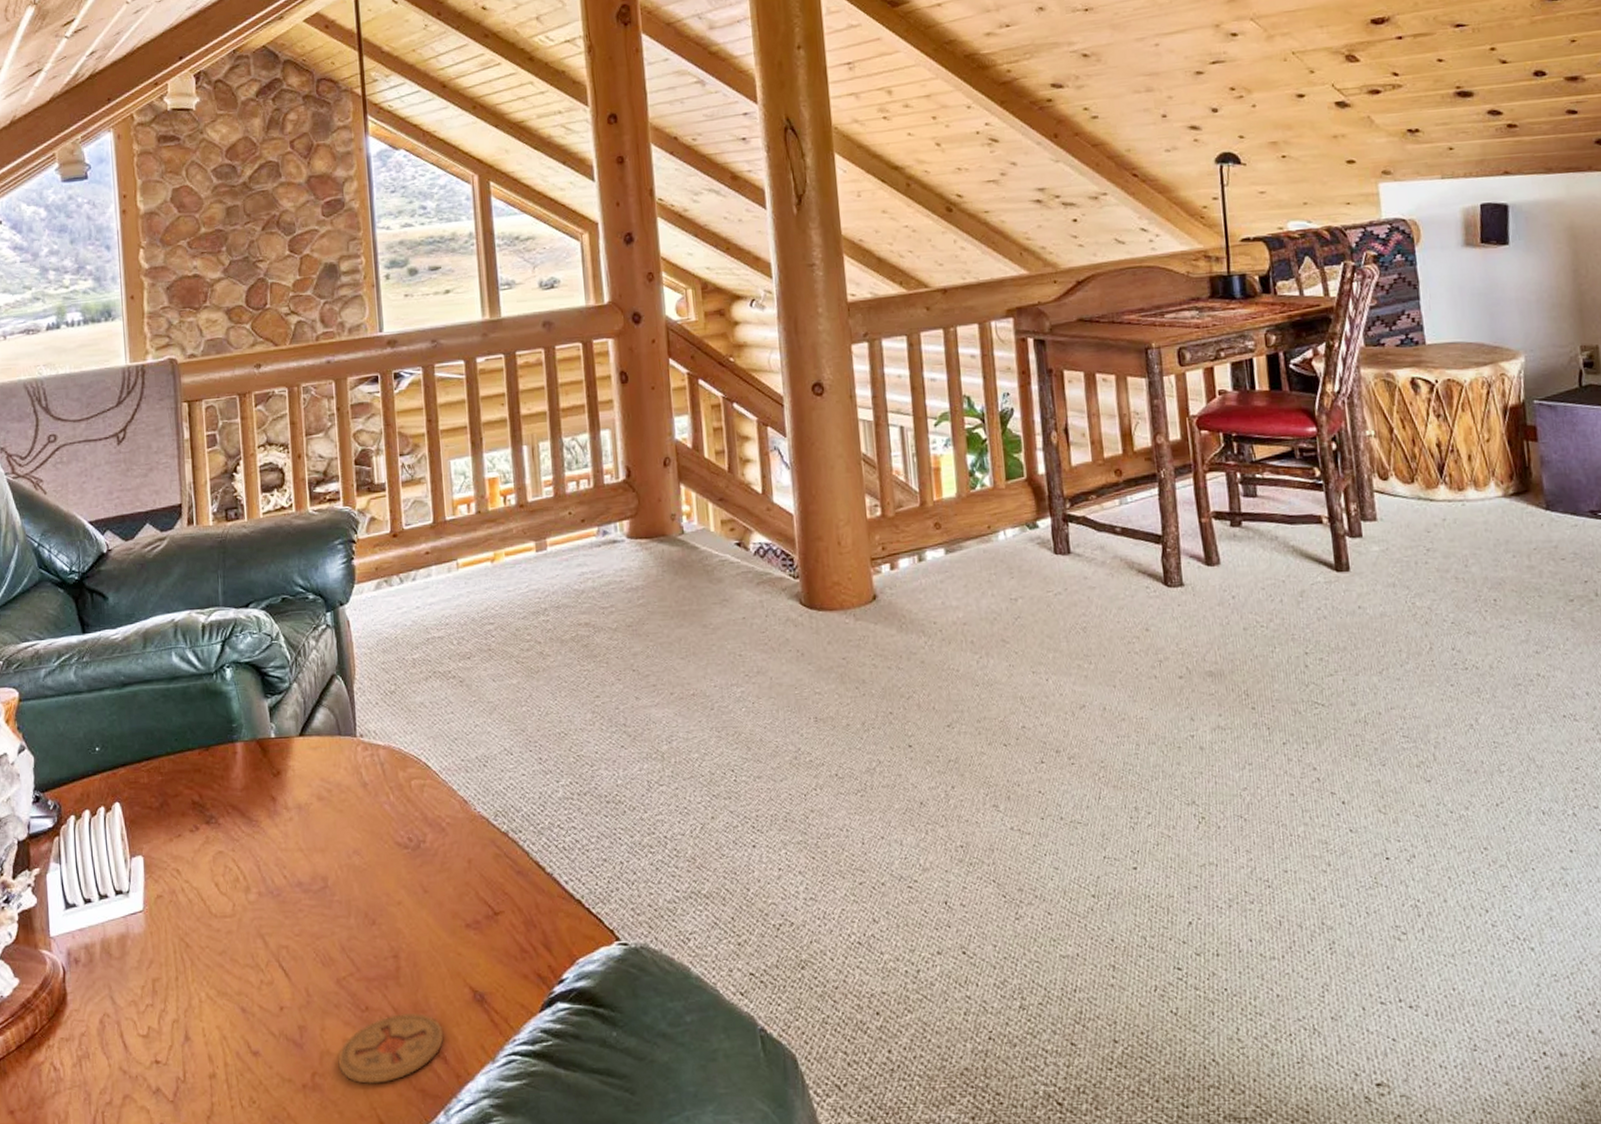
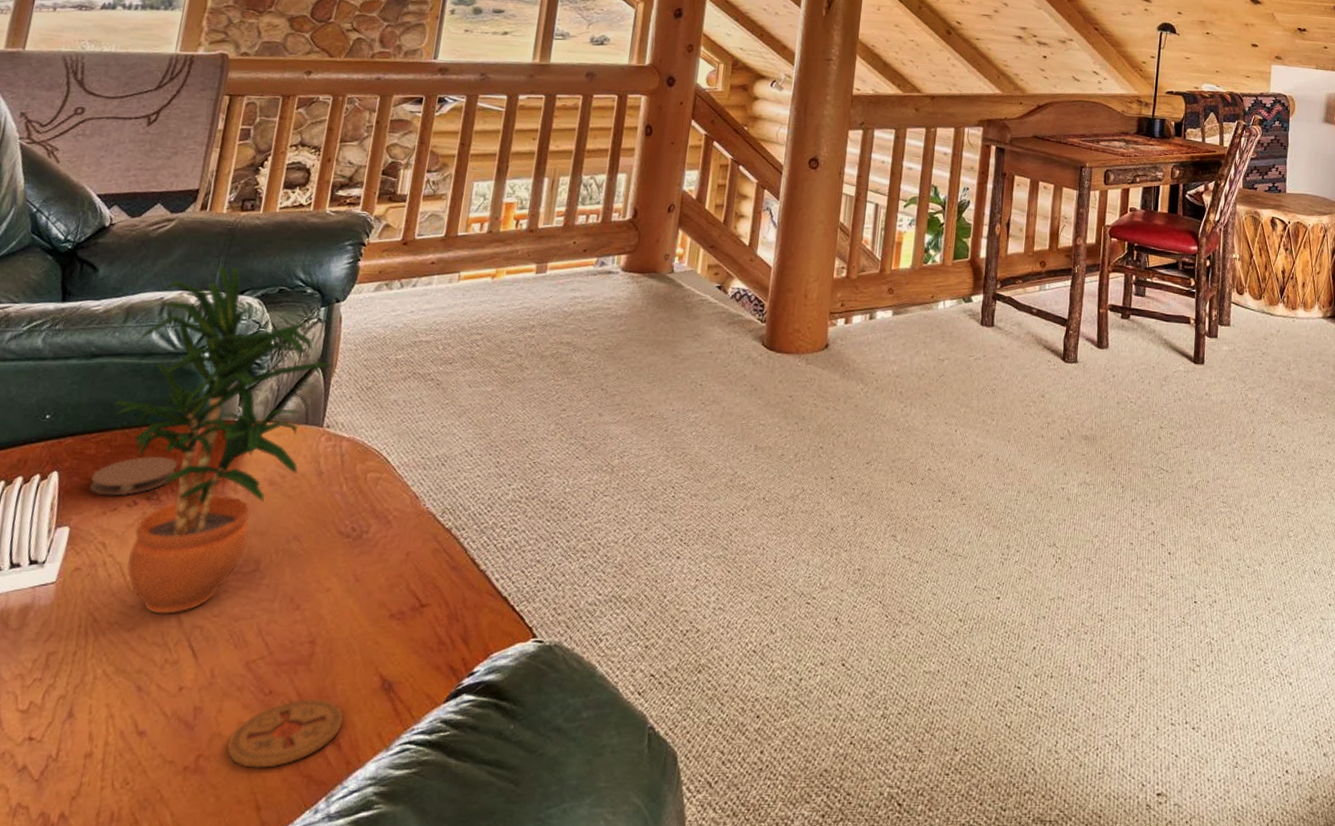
coaster: none [150,779,227,823] -> present [89,455,178,496]
potted plant: none [152,578,355,936] -> present [110,264,337,614]

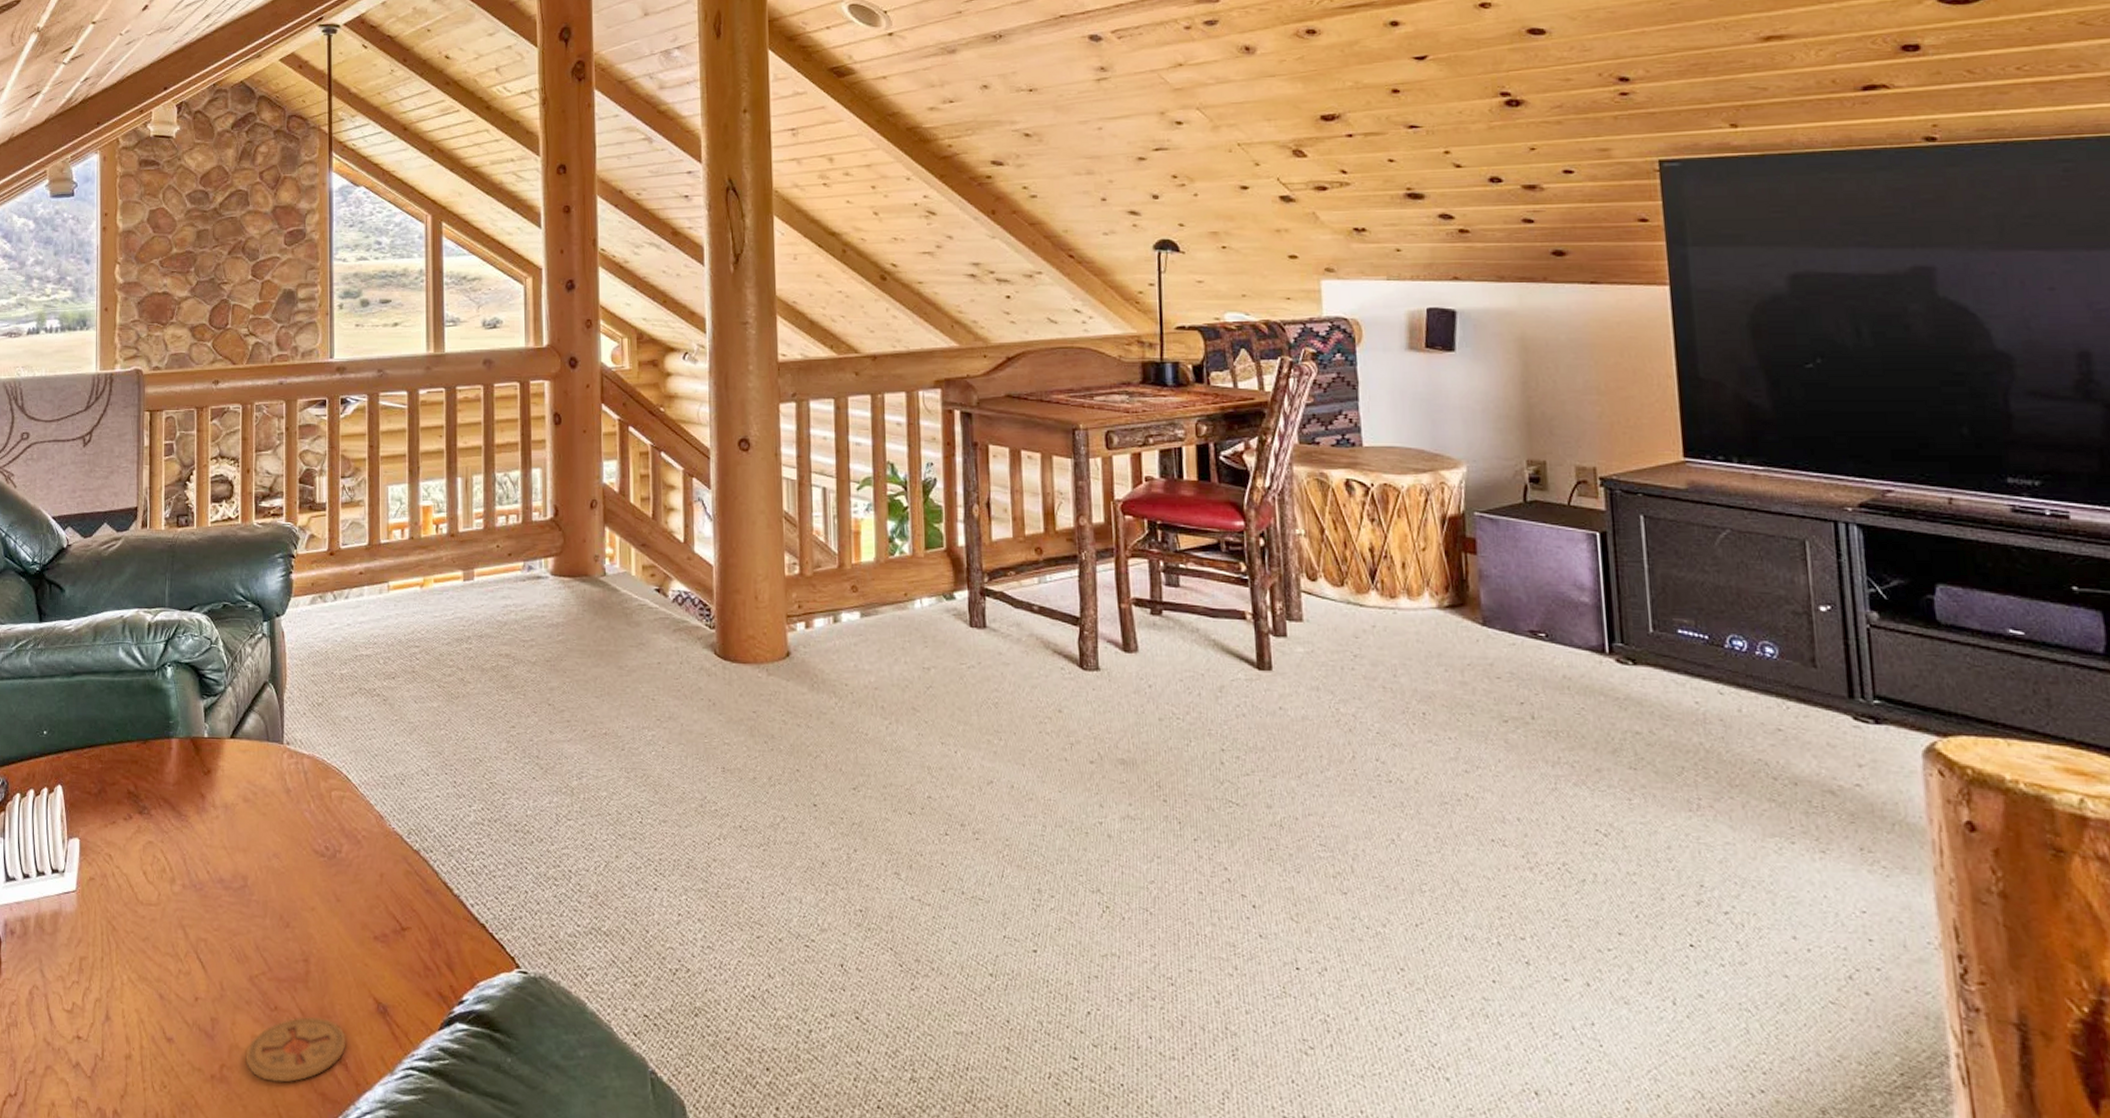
coaster: present [89,455,178,496] -> none [89,771,161,810]
potted plant: present [110,264,337,614] -> none [95,581,286,926]

